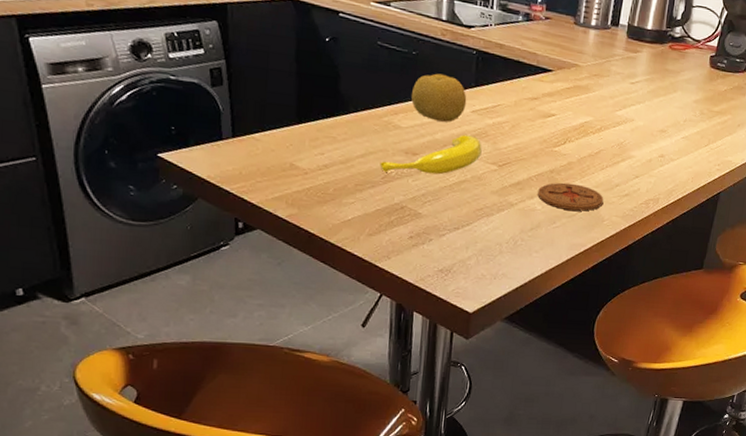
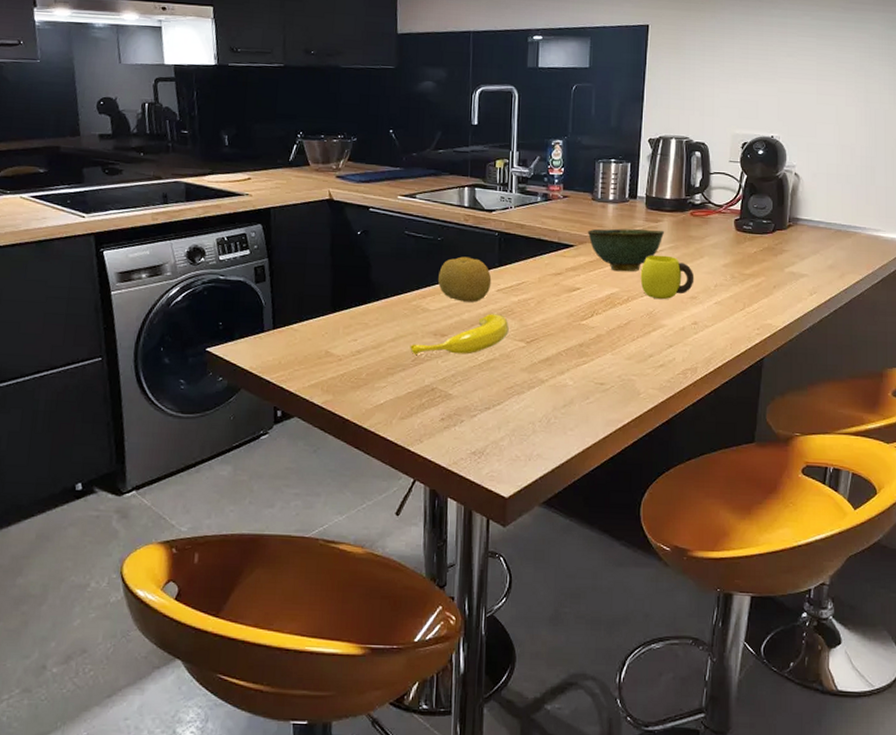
coaster: present [538,182,604,211] -> none [568,356,638,385]
bowl: none [566,55,642,102] -> present [587,228,664,272]
cup: none [614,86,666,131] -> present [640,255,695,300]

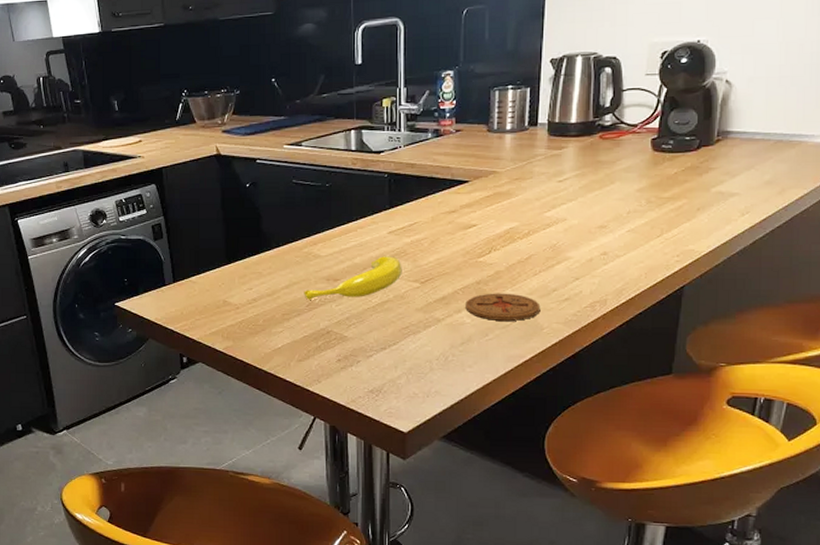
fruit: present [438,256,492,302] -> none [329,201,383,246]
coaster: none [568,356,638,385] -> present [465,293,541,321]
bowl: present [587,228,664,272] -> none [482,157,569,205]
cup: present [640,255,695,300] -> none [542,184,604,231]

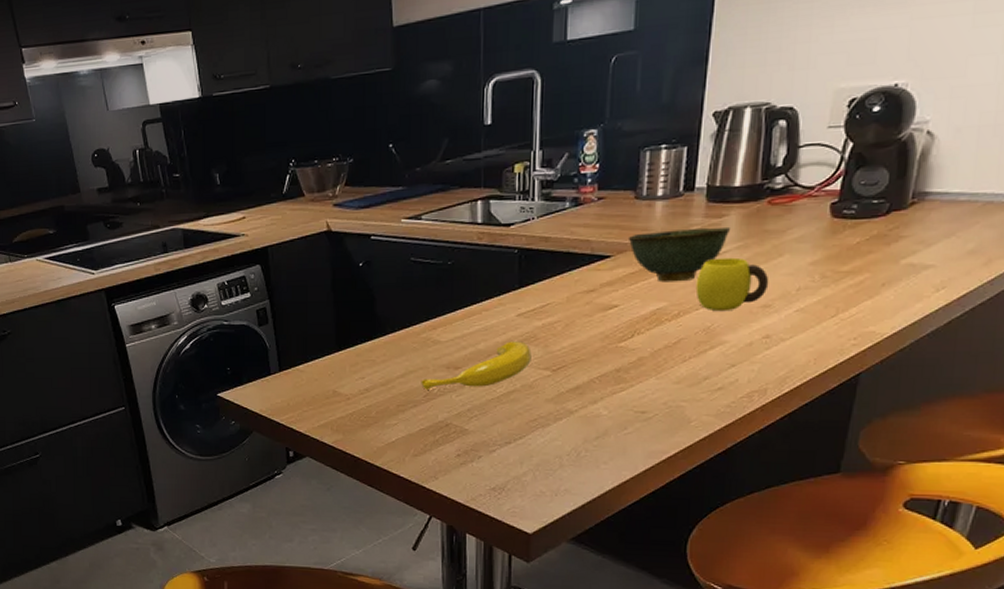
coaster: present [465,293,541,321] -> none [602,382,689,413]
bowl: none [482,157,569,205] -> present [627,226,730,283]
cup: none [542,184,604,231] -> present [695,257,769,312]

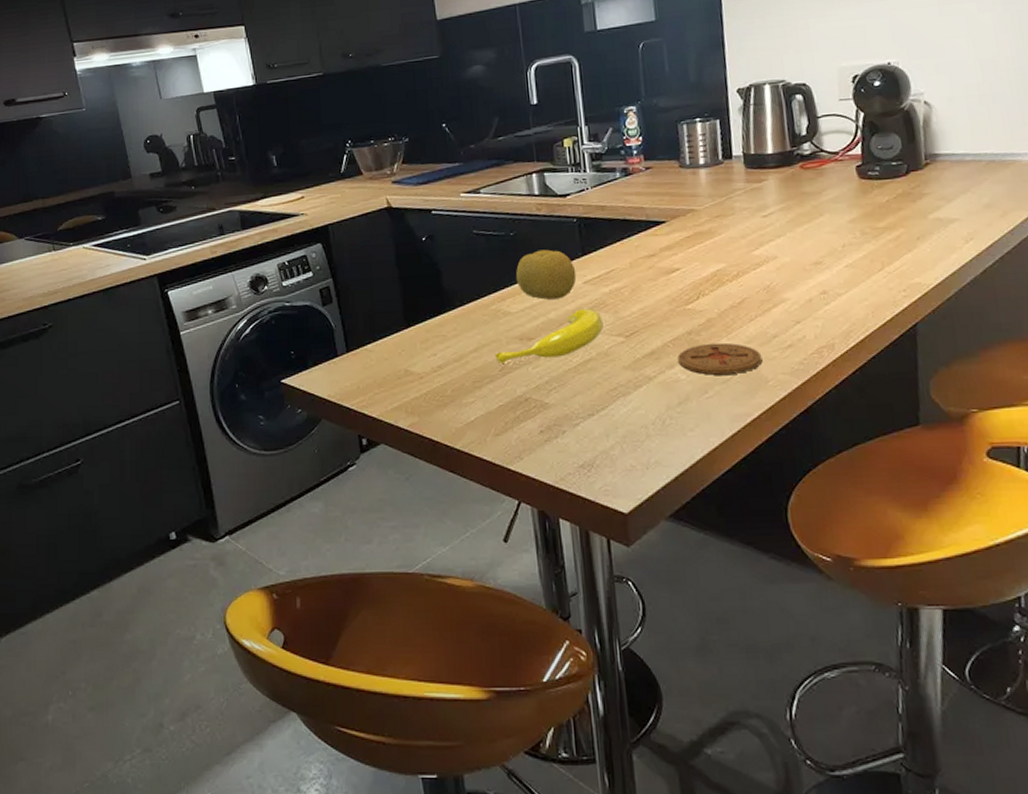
fruit: none [450,280,511,330] -> present [516,249,577,300]
coaster: none [602,382,689,413] -> present [678,342,763,375]
bowl: present [627,226,730,283] -> none [679,190,771,245]
cup: present [695,257,769,312] -> none [748,218,816,270]

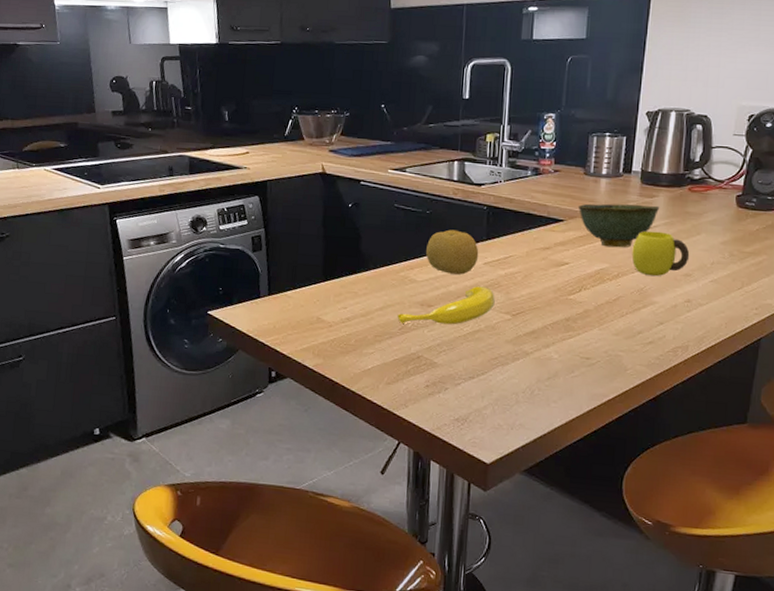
coaster: present [678,342,763,375] -> none [554,330,626,360]
bowl: none [679,190,771,245] -> present [578,203,659,248]
cup: none [748,218,816,270] -> present [631,231,690,276]

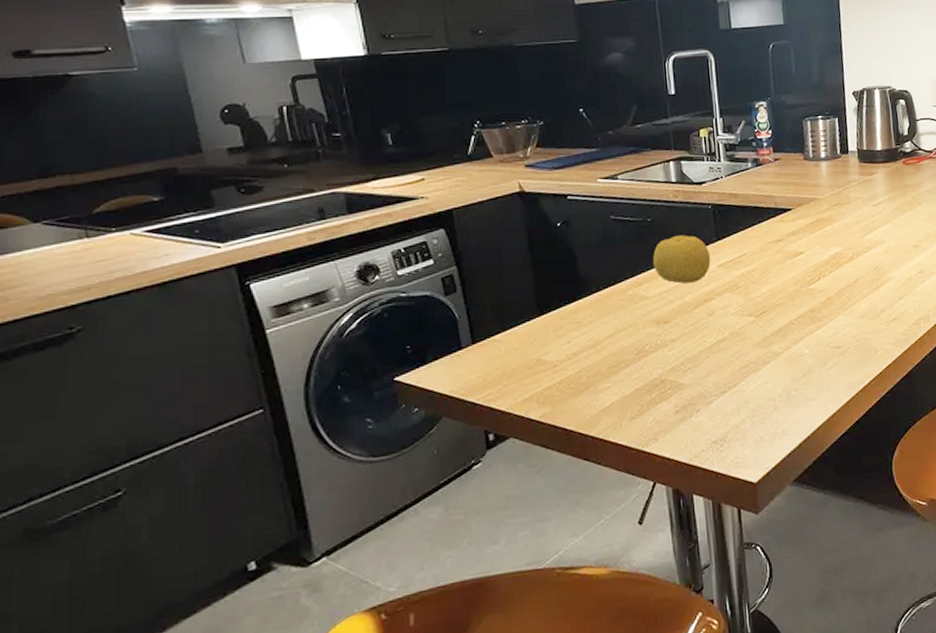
banana: present [397,286,495,325] -> none [631,291,736,347]
bowl: present [578,203,659,248] -> none [803,182,880,230]
cup: present [631,231,690,276] -> none [861,207,915,253]

